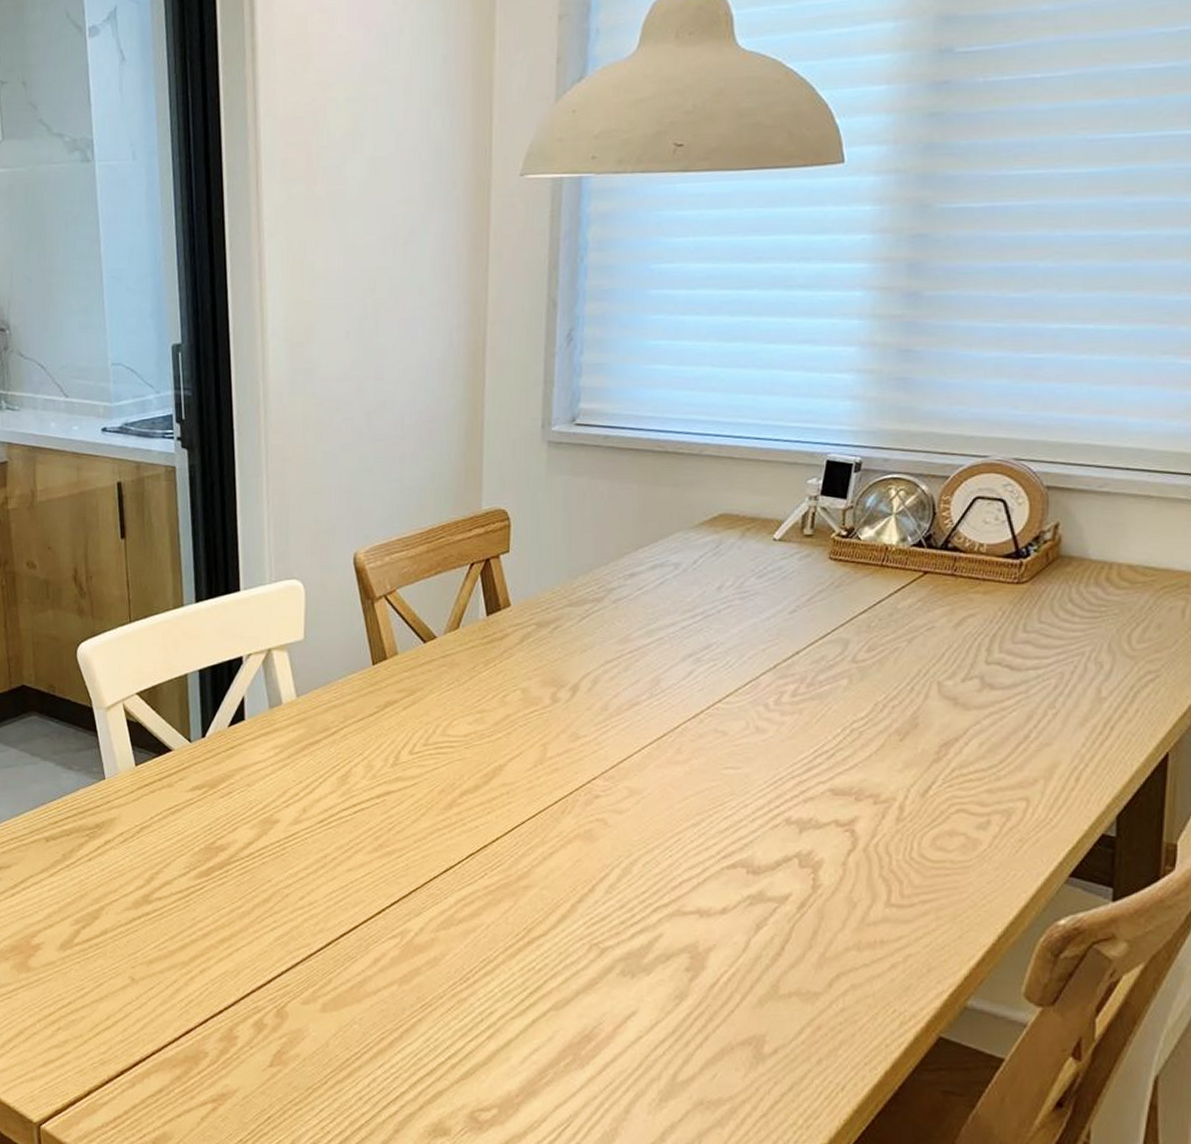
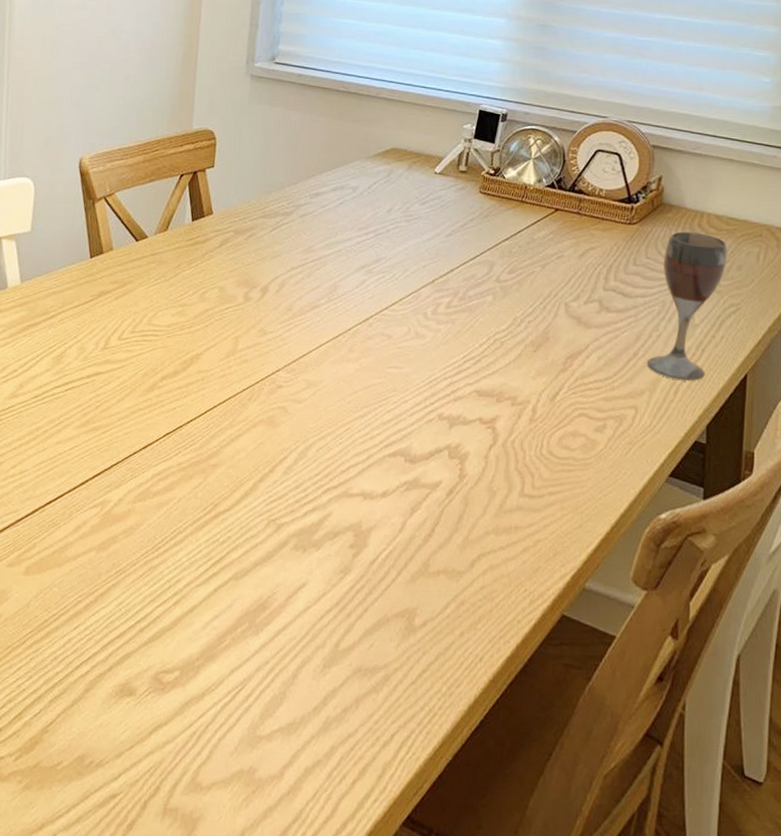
cup: none [1040,588,1144,764] -> present [646,231,728,381]

